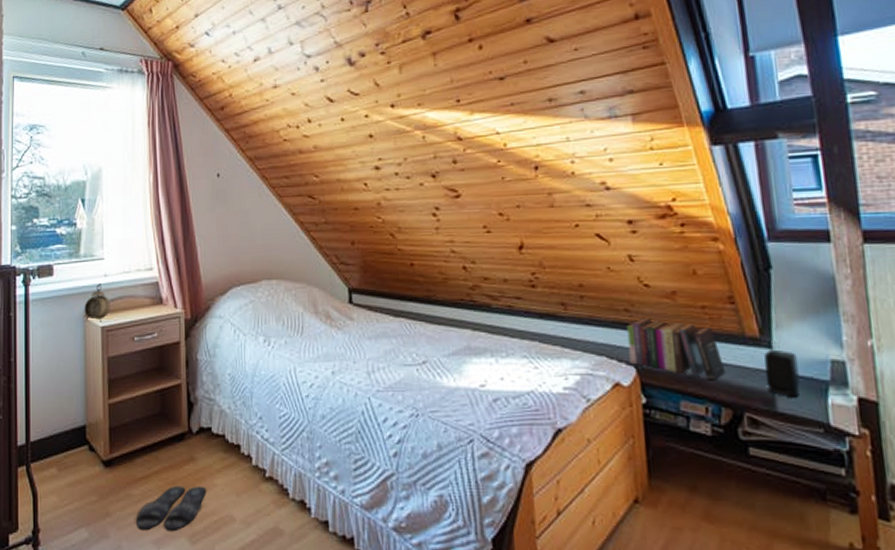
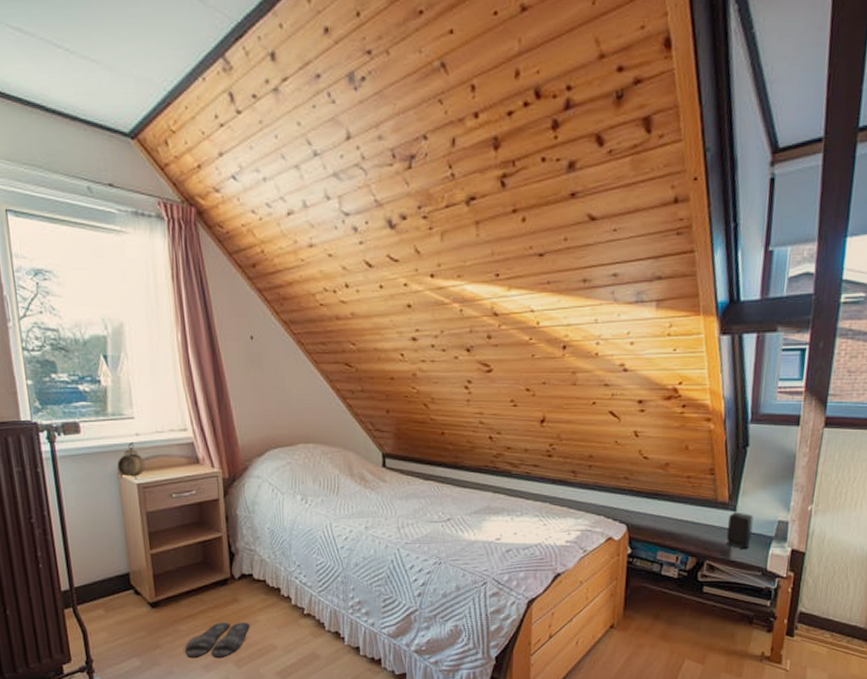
books: present [627,317,726,381] -> none [622,484,697,536]

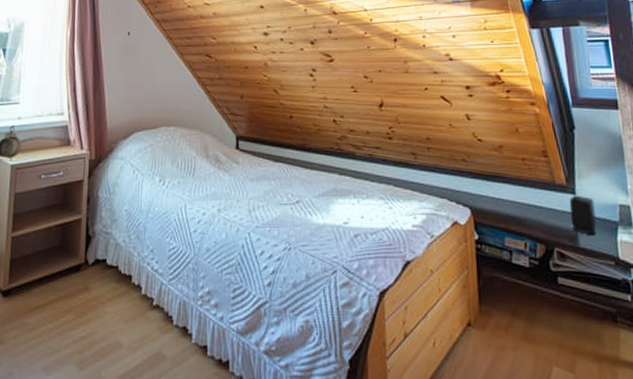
slippers: present [185,622,250,659] -> none [29,314,98,358]

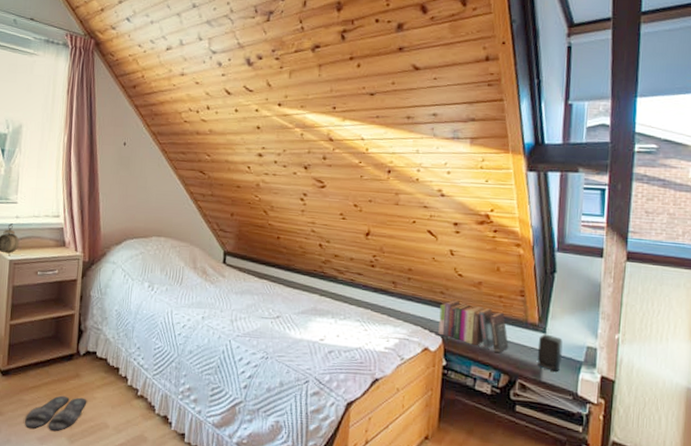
slippers: none [29,314,98,358] -> present [25,395,87,432]
books: none [464,166,541,221] -> present [438,299,509,354]

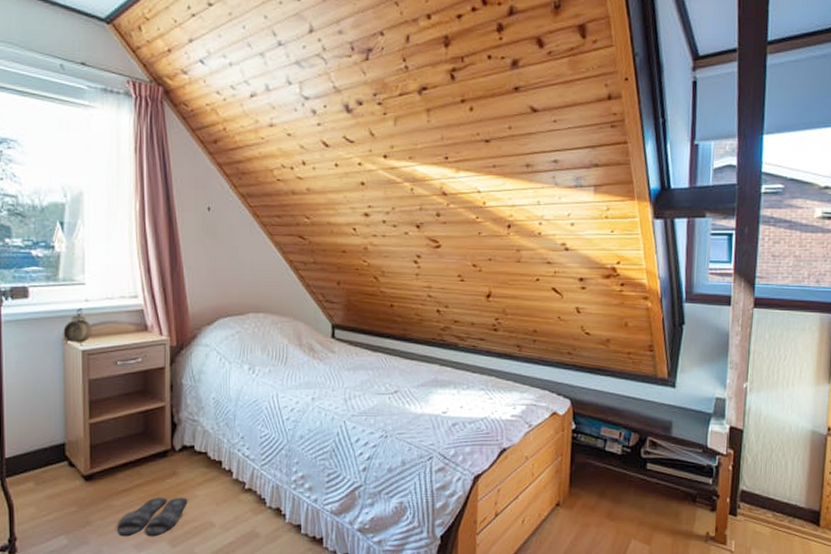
books: present [438,299,509,354] -> none [566,359,639,412]
speaker: present [537,334,563,372] -> none [667,388,692,425]

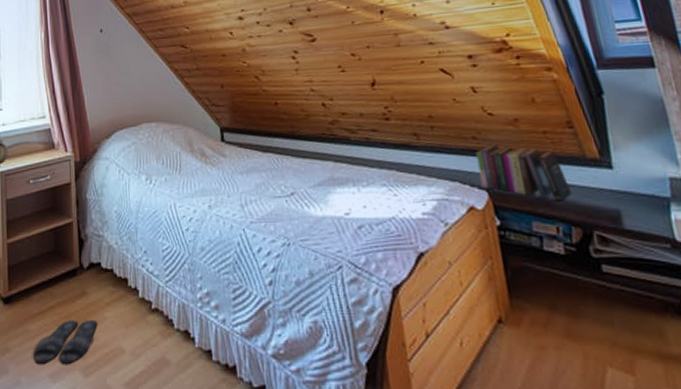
books: none [566,359,639,412] -> present [475,143,572,202]

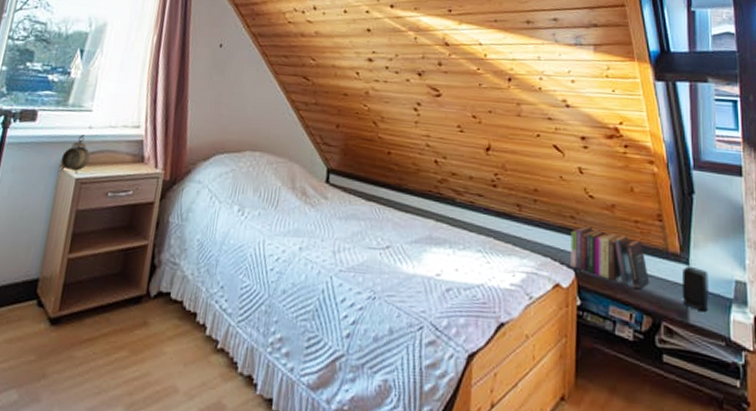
slippers: present [34,319,98,365] -> none [73,350,154,400]
speaker: none [606,169,643,215] -> present [681,265,709,311]

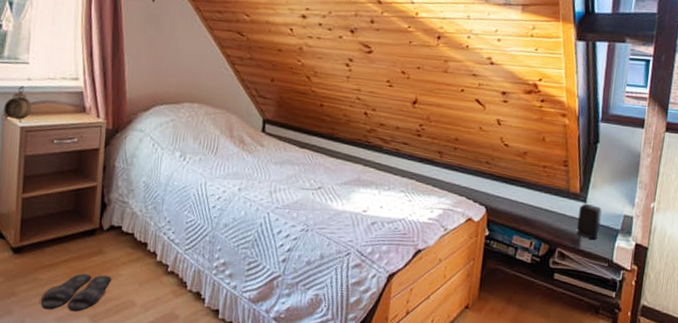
slippers: none [73,350,154,400] -> present [41,273,112,312]
books: present [570,225,650,290] -> none [482,169,551,223]

